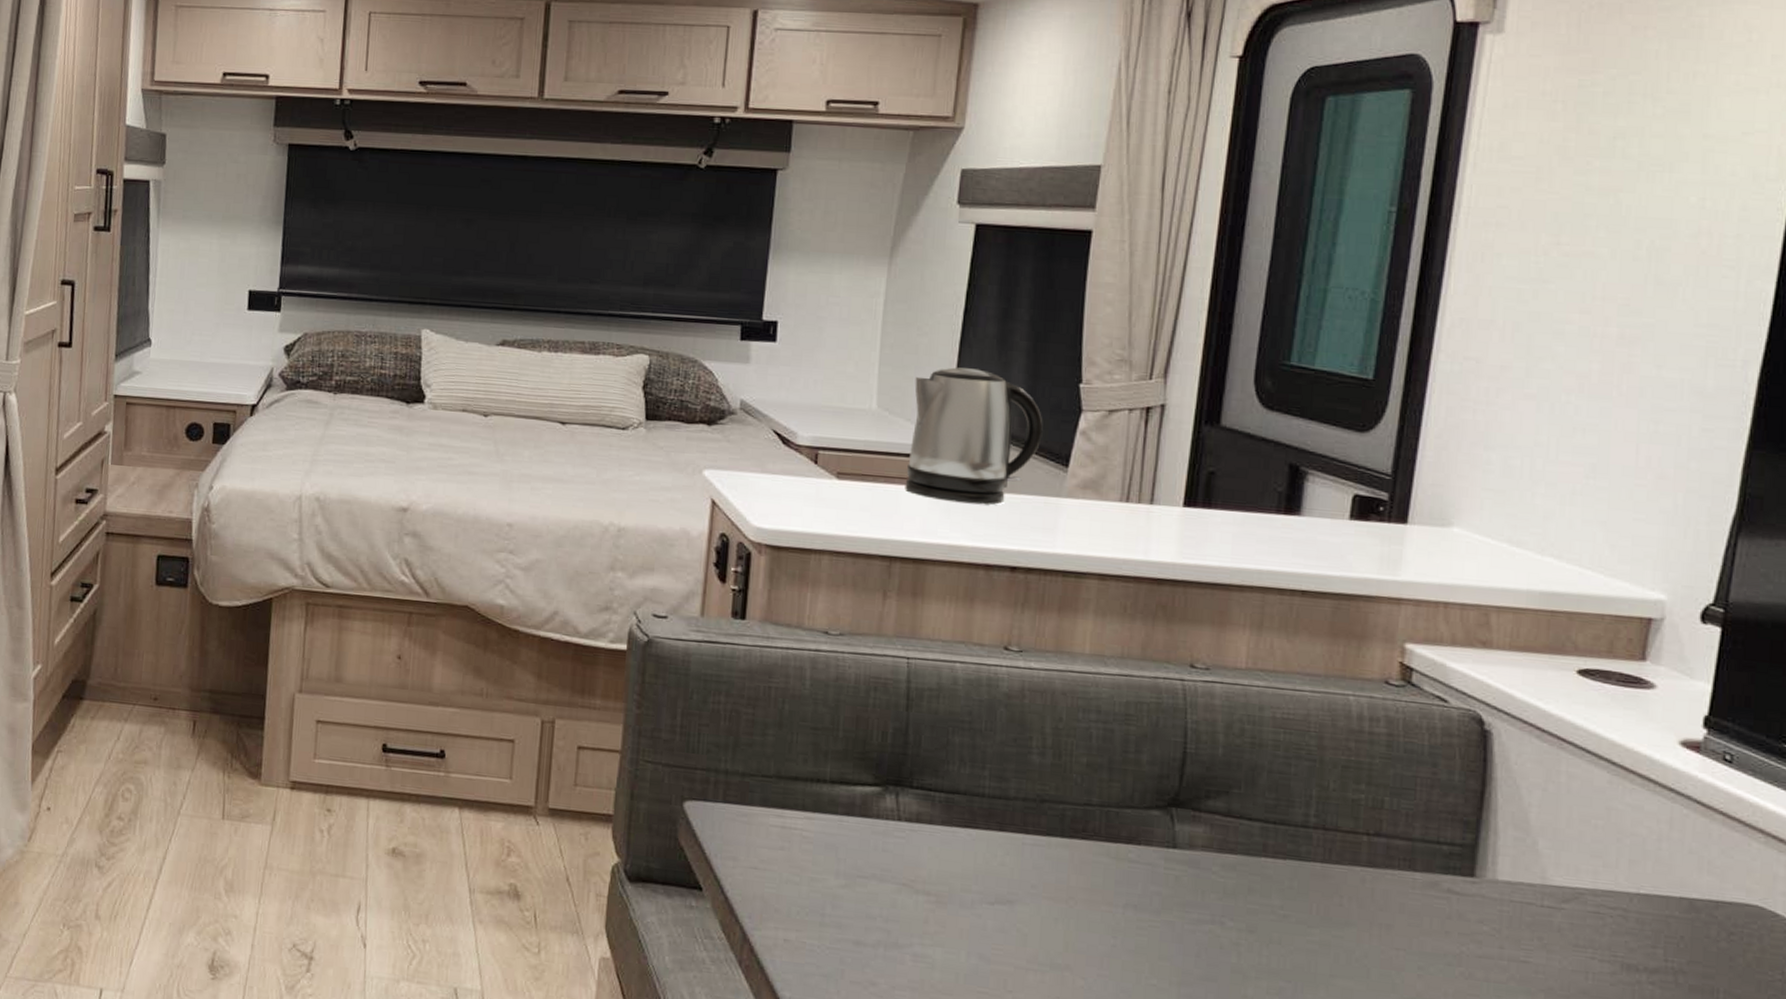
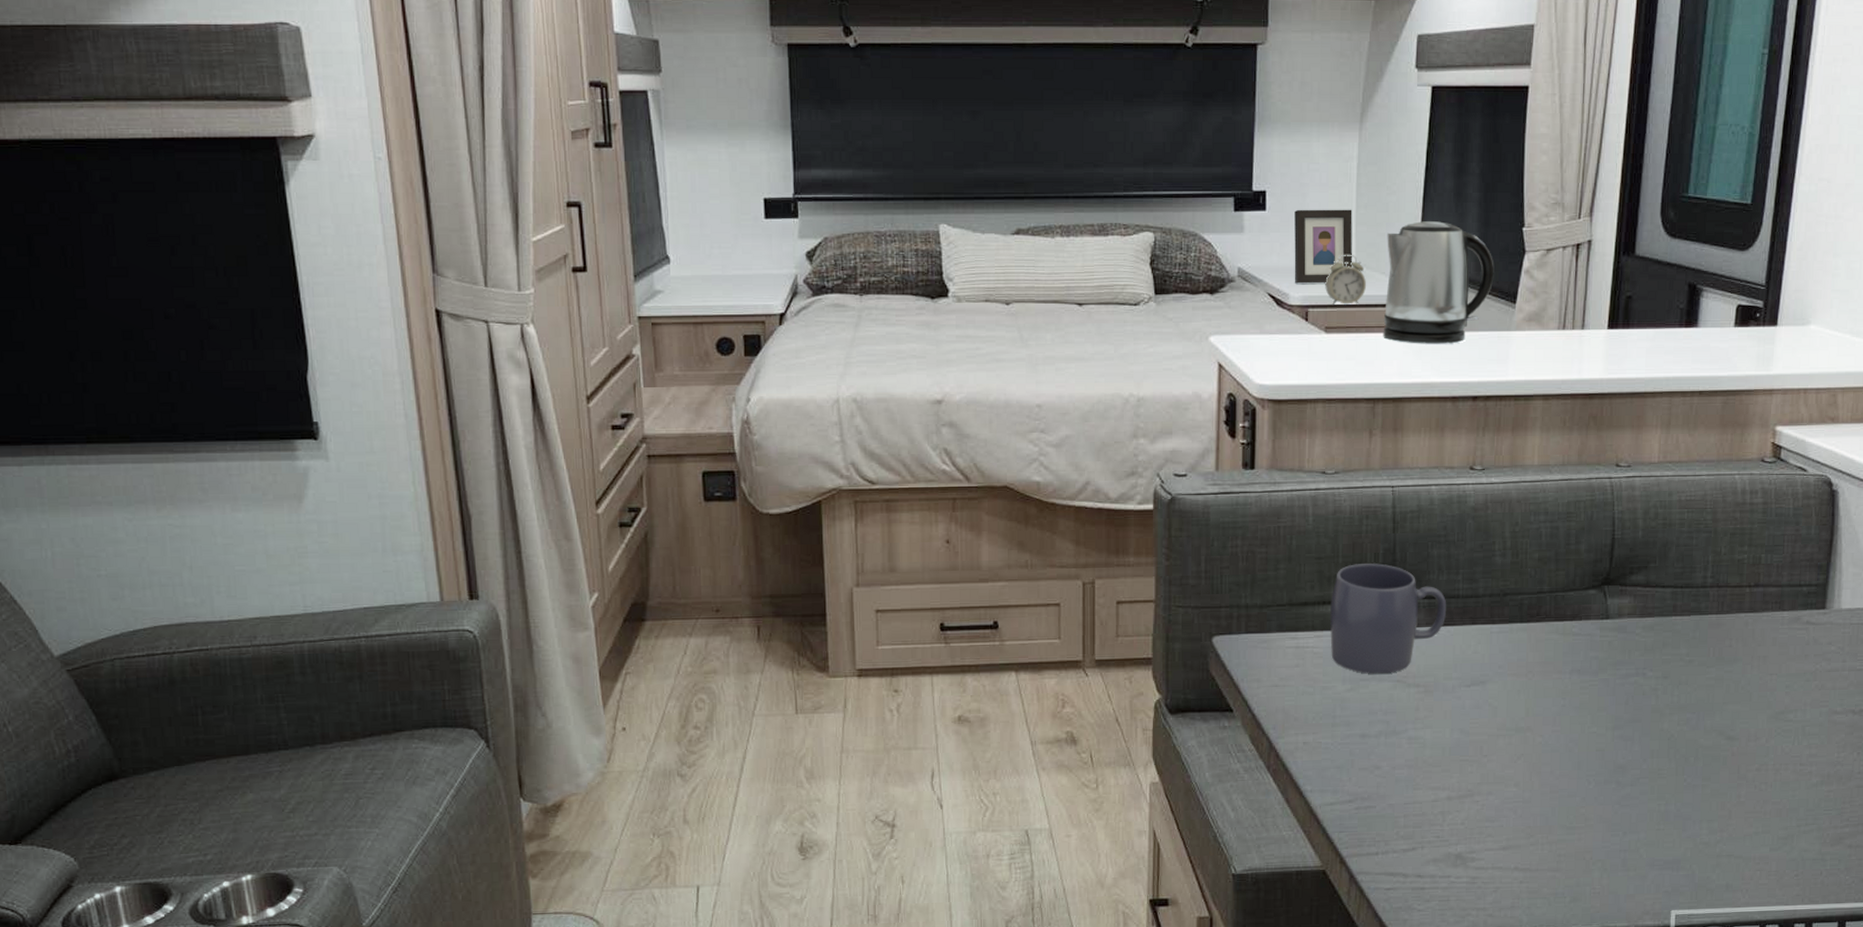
picture frame: none [804,343,876,425] -> present [1294,209,1353,284]
mug: none [823,740,969,874] -> present [1330,563,1447,674]
alarm clock: none [839,395,889,452] -> present [1325,254,1367,306]

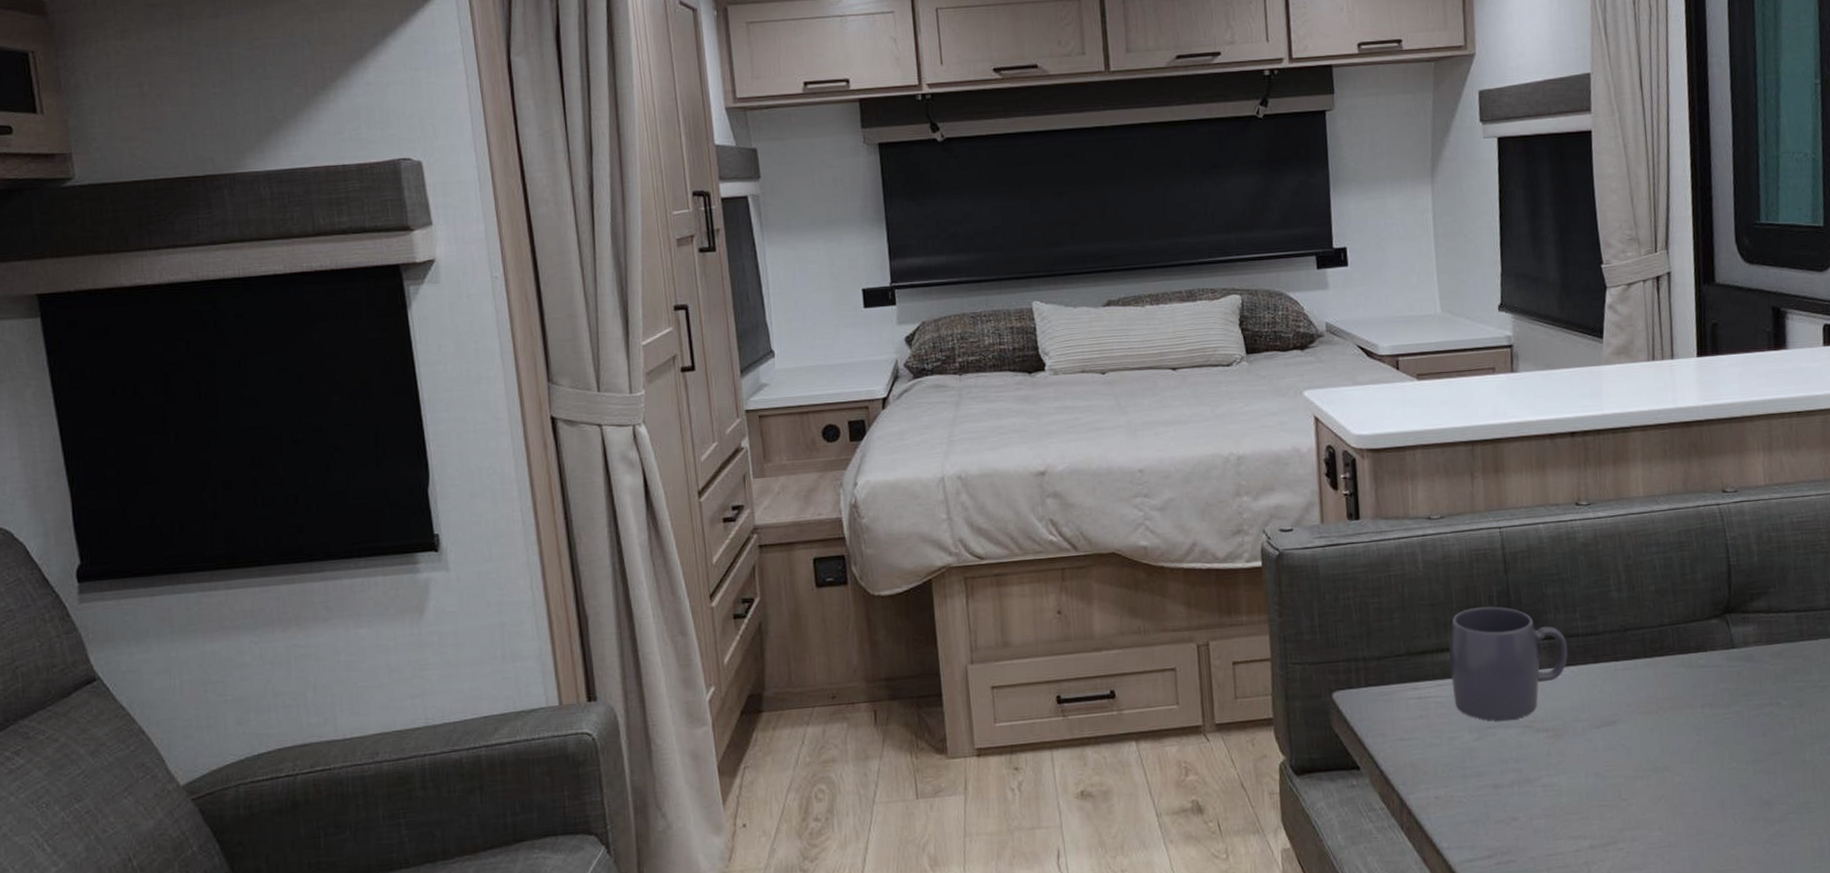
picture frame: present [1294,209,1353,284] -> none [1376,259,1438,334]
alarm clock: present [1325,254,1367,306] -> none [1412,302,1454,352]
kettle: present [1383,221,1494,344] -> none [1468,264,1579,385]

